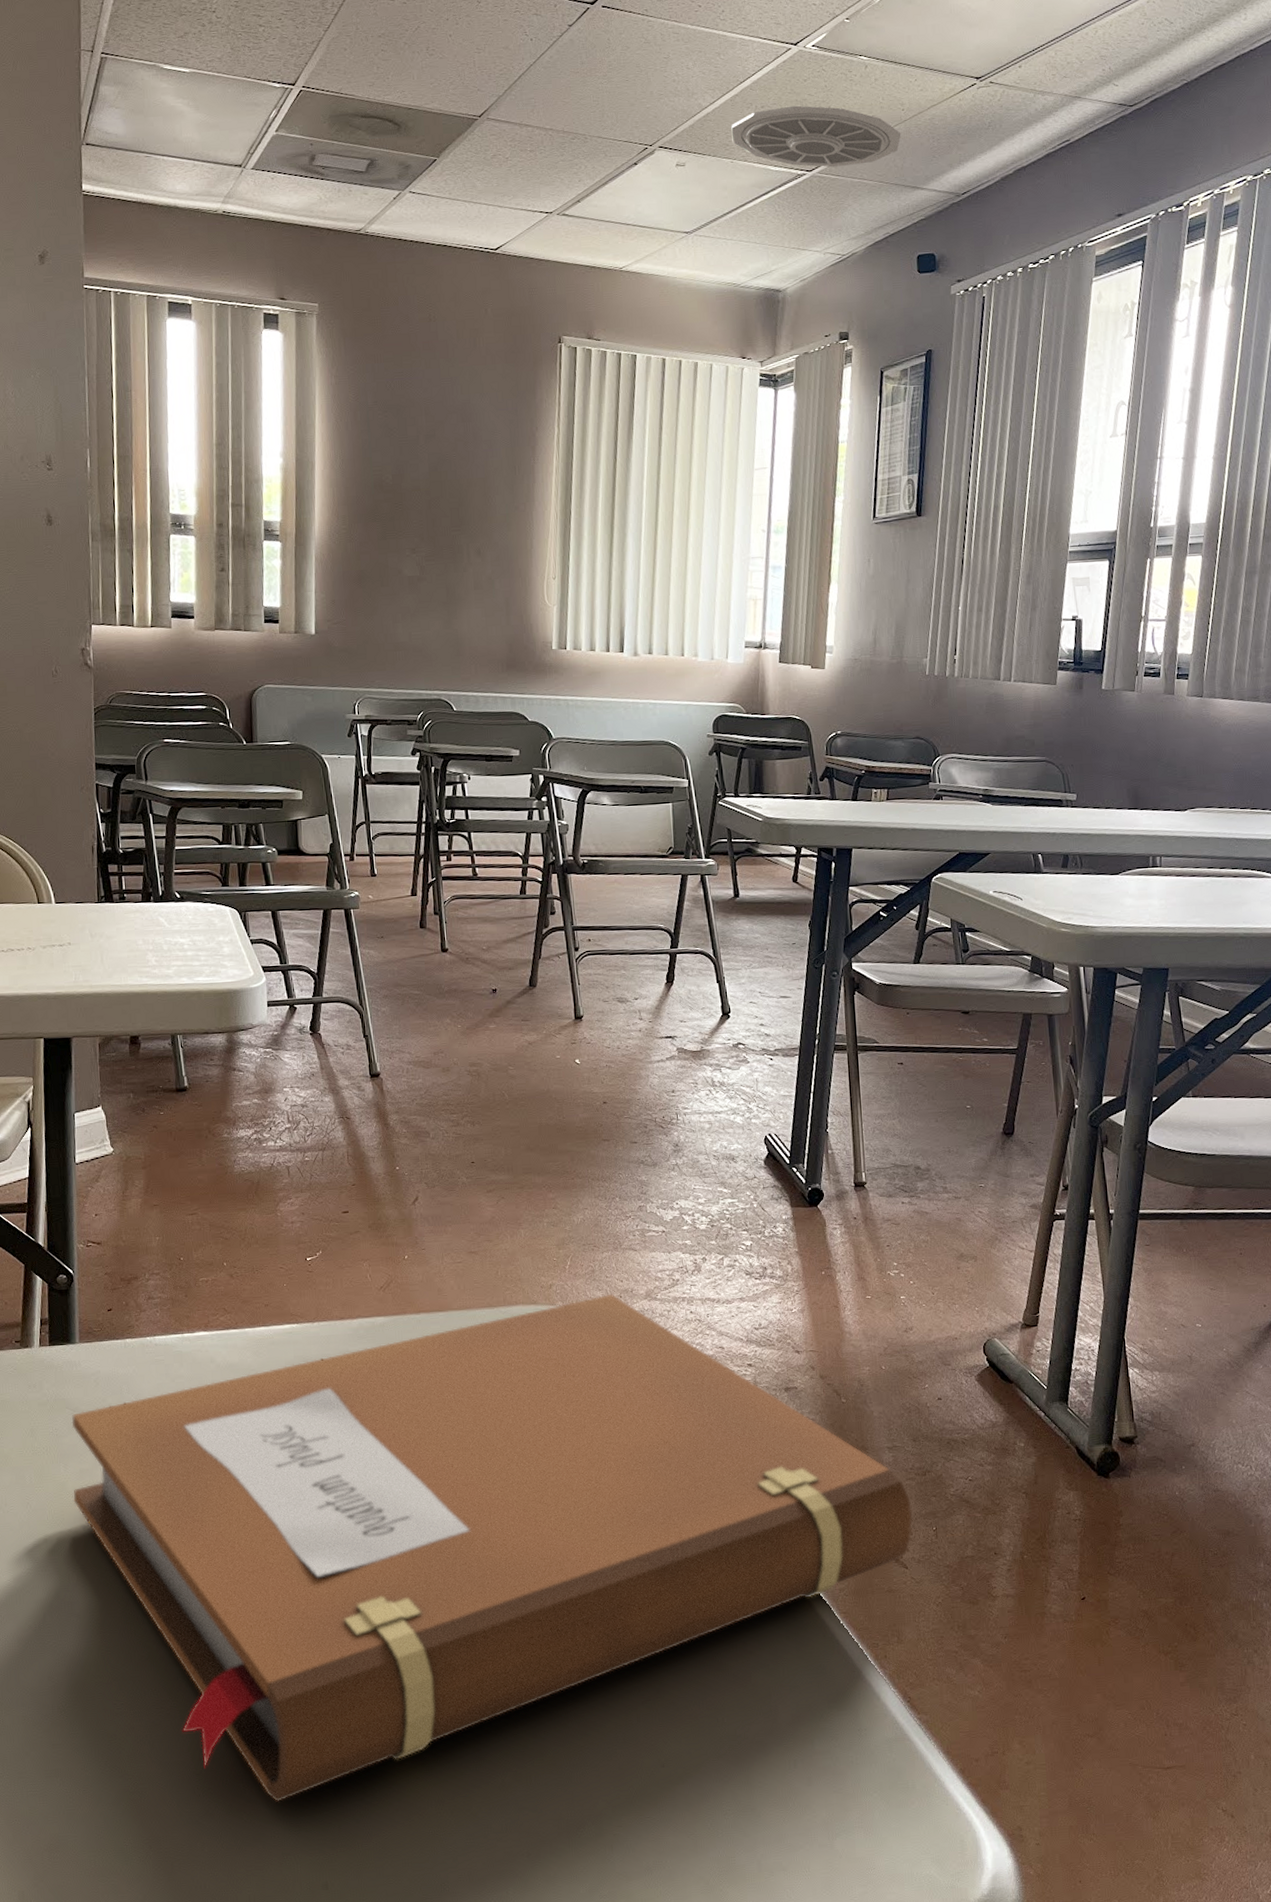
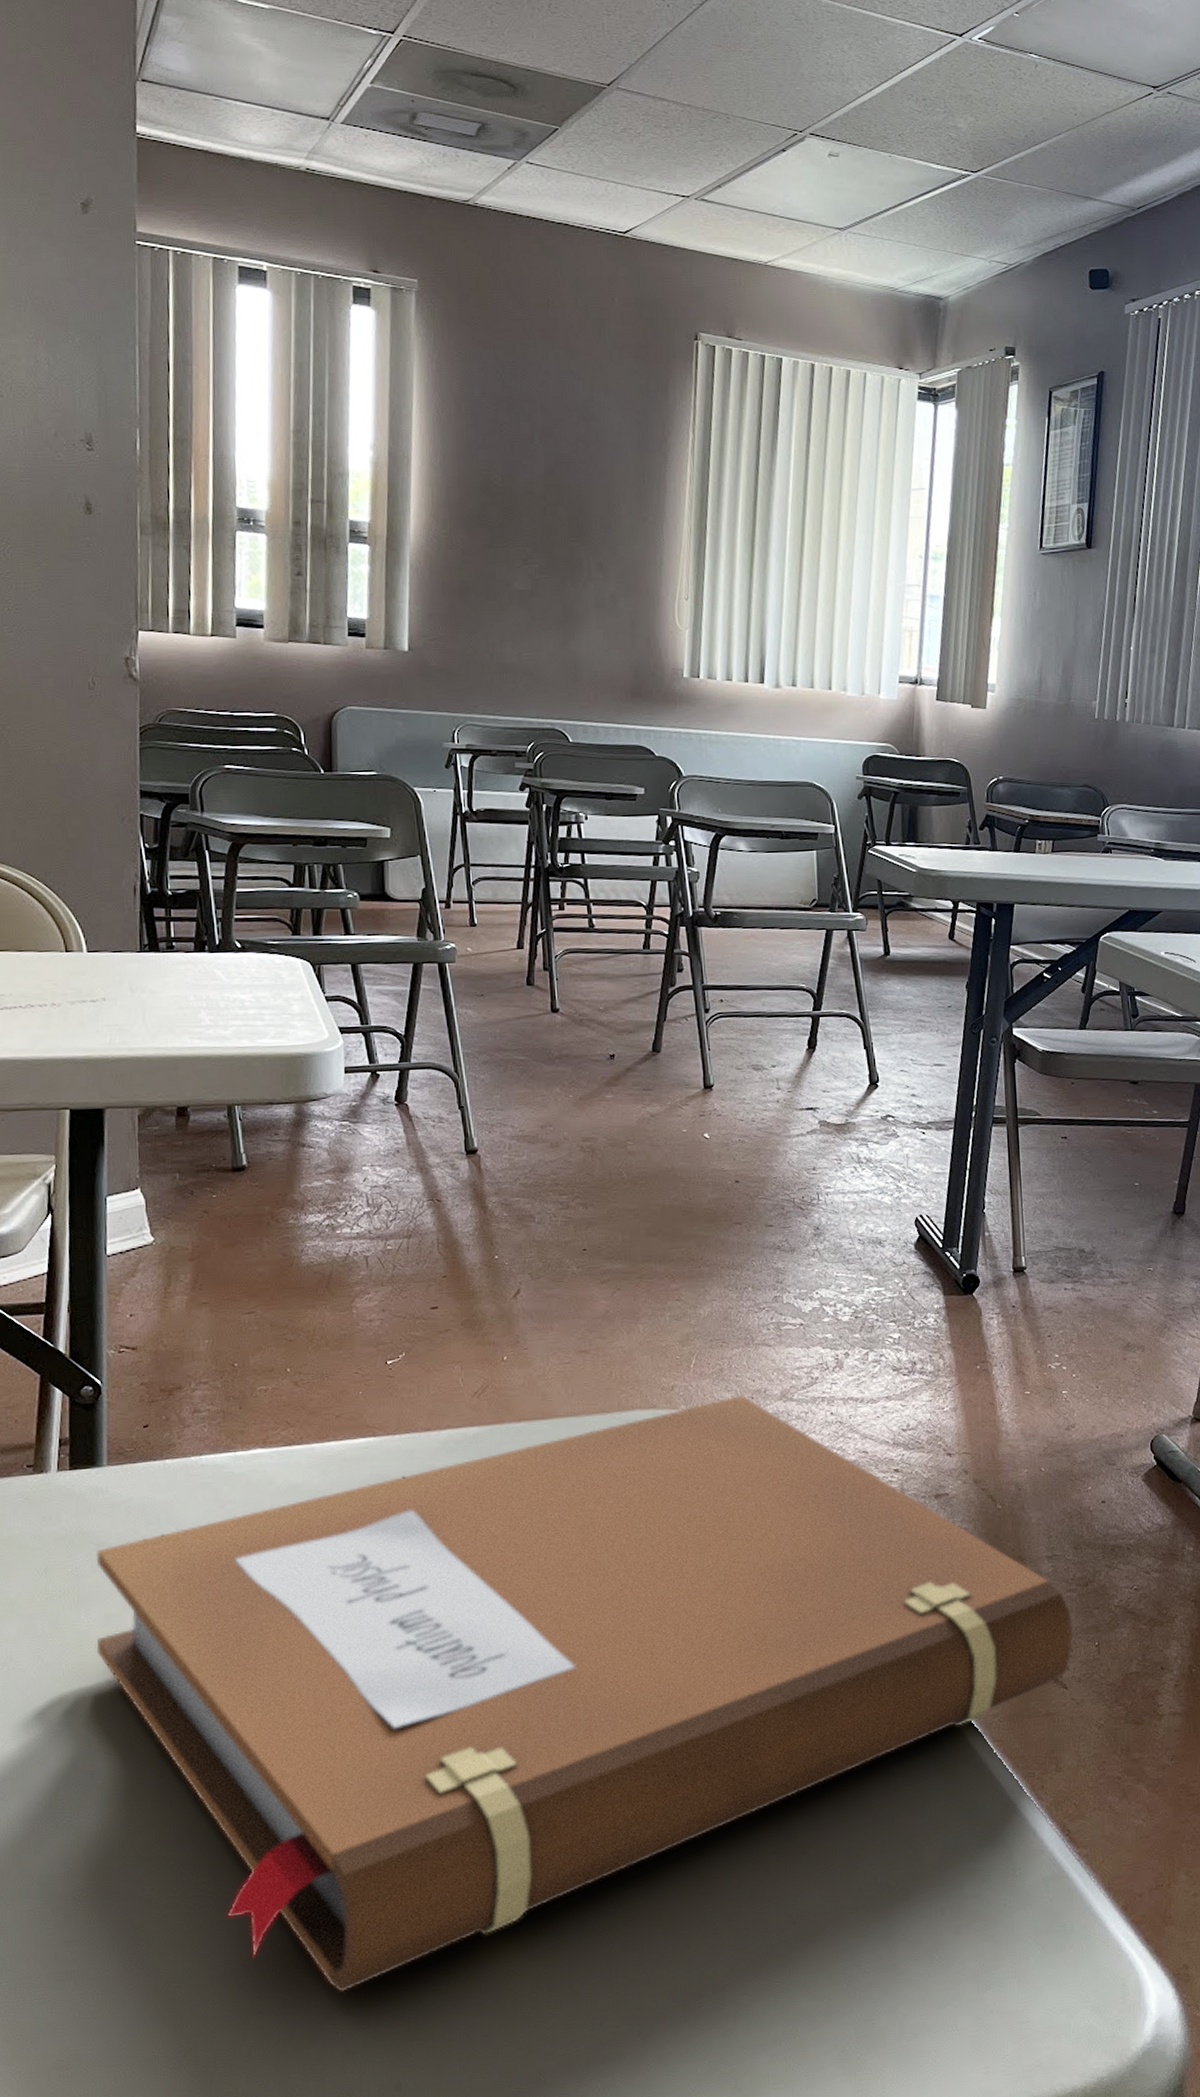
ceiling vent: present [731,105,901,168] -> none [890,101,1074,170]

